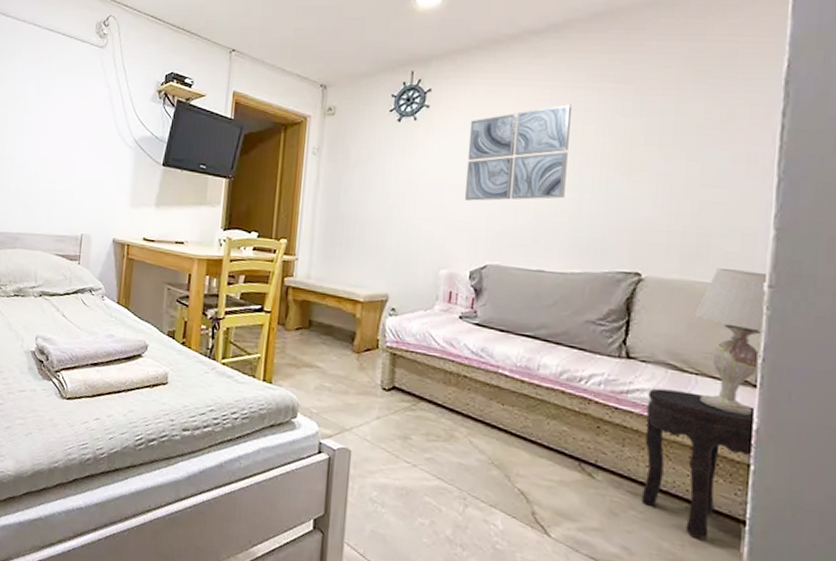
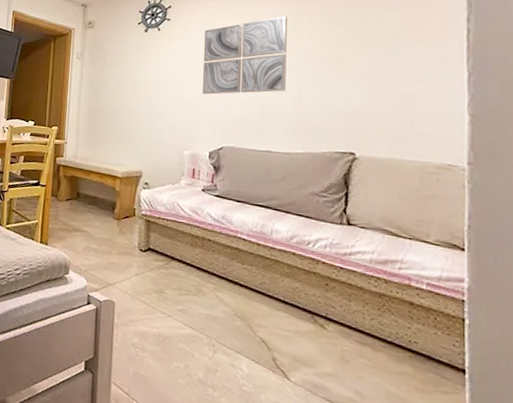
side table: present [641,388,755,540] -> none [369,251,468,386]
table lamp: present [694,268,766,416] -> none [404,149,468,276]

